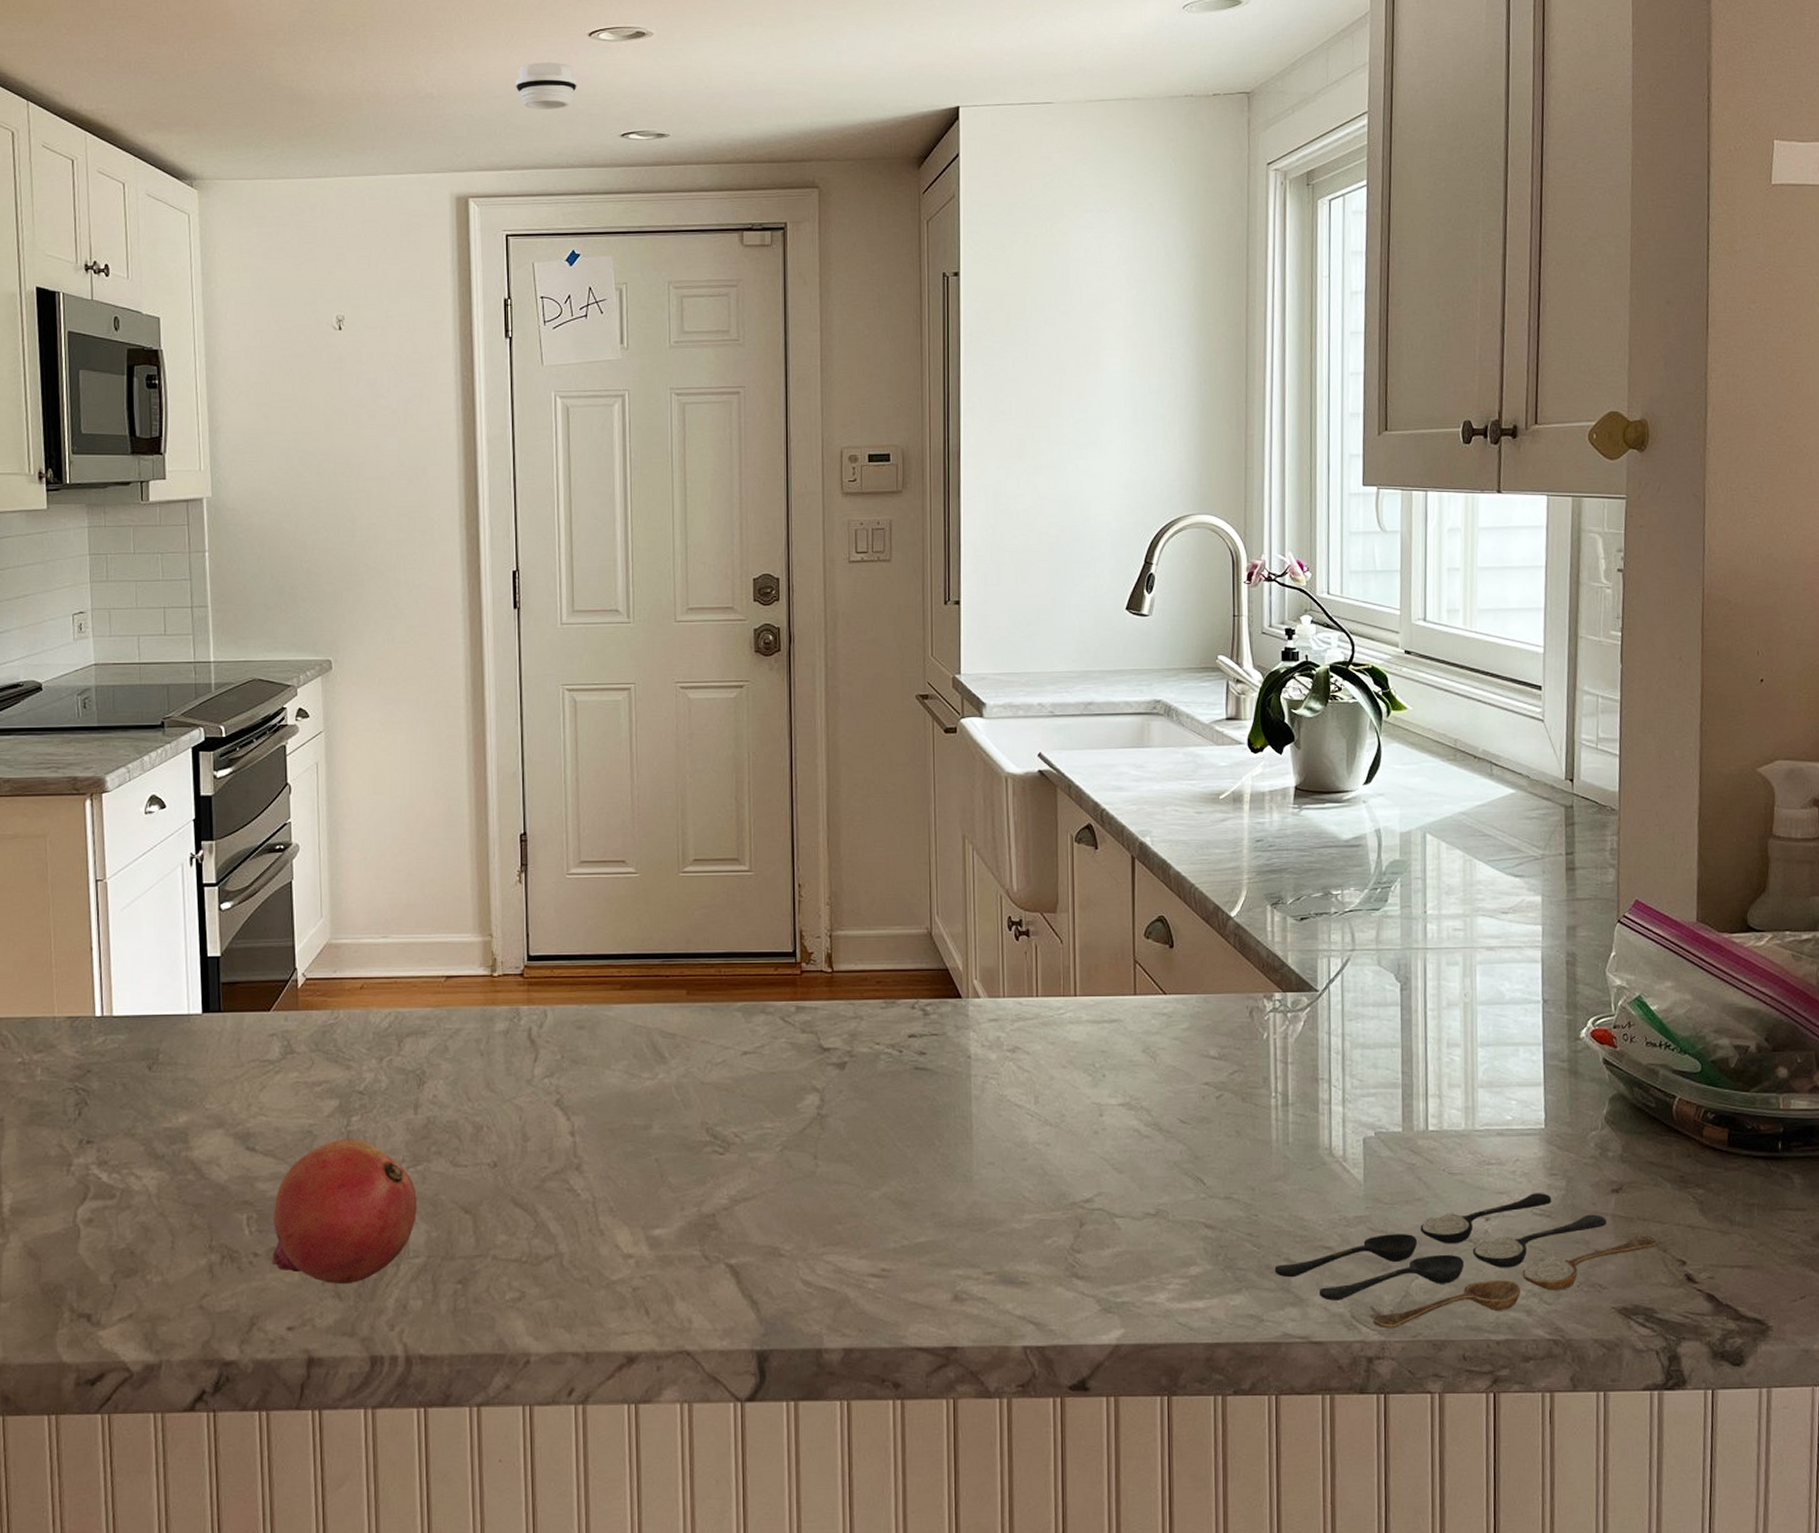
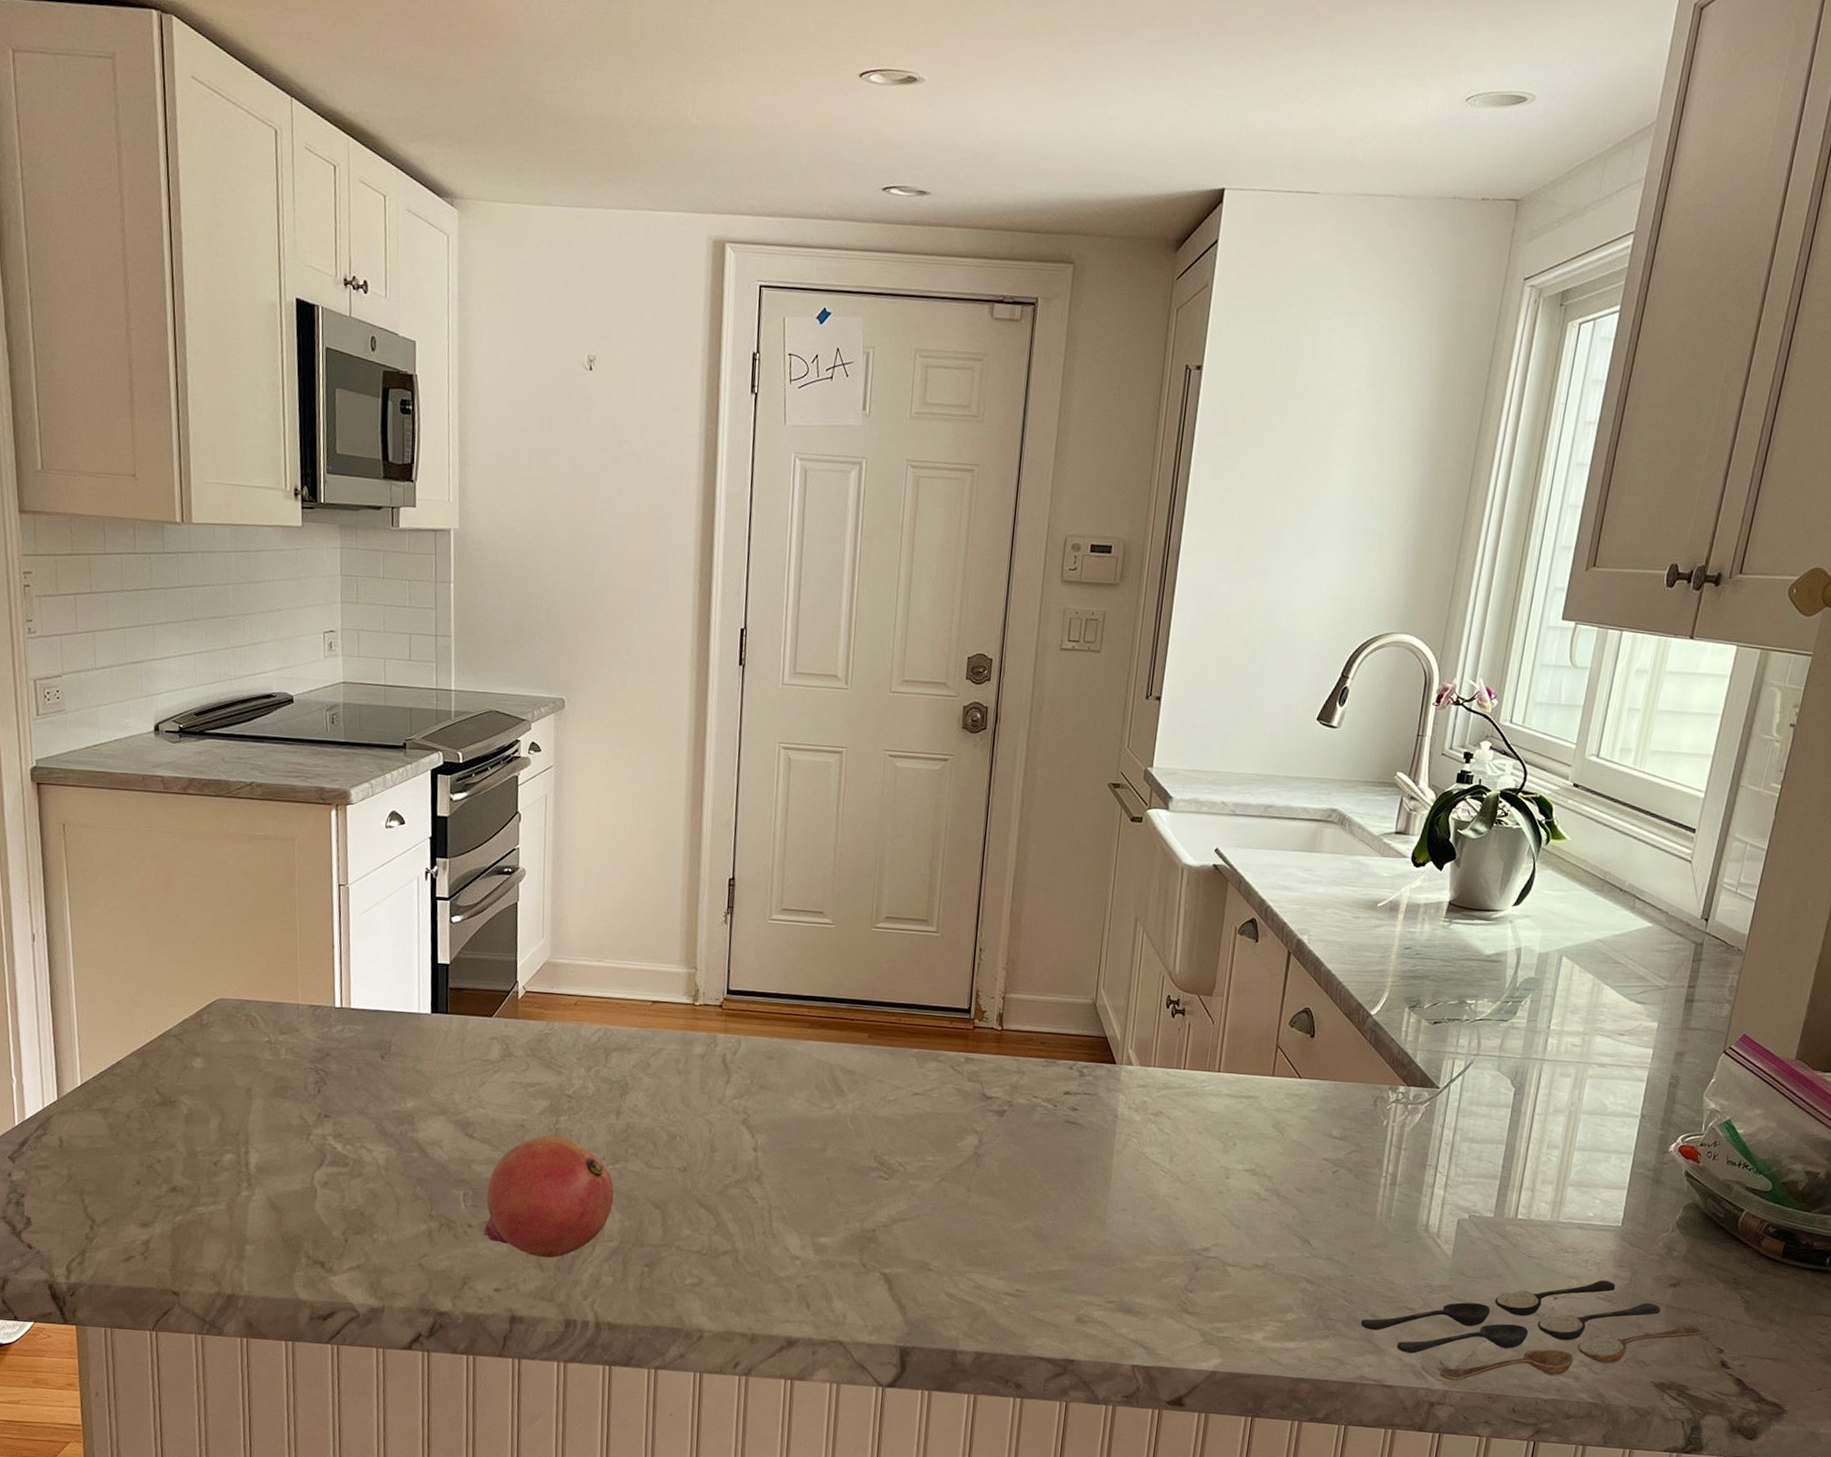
smoke detector: present [515,62,577,109] -> none [780,101,844,155]

